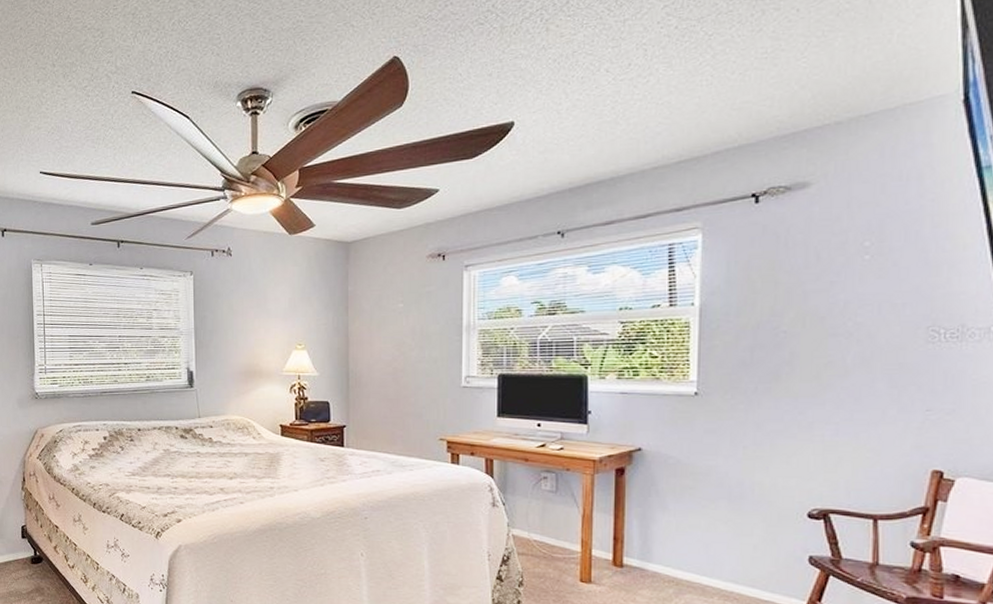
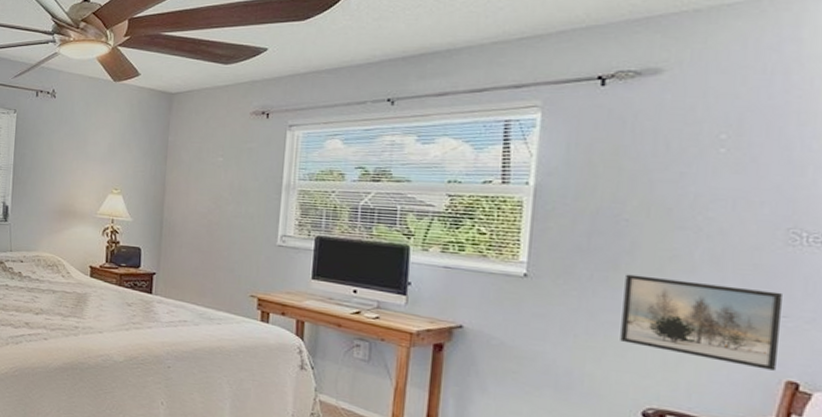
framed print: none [785,384,927,462] -> present [620,274,784,371]

